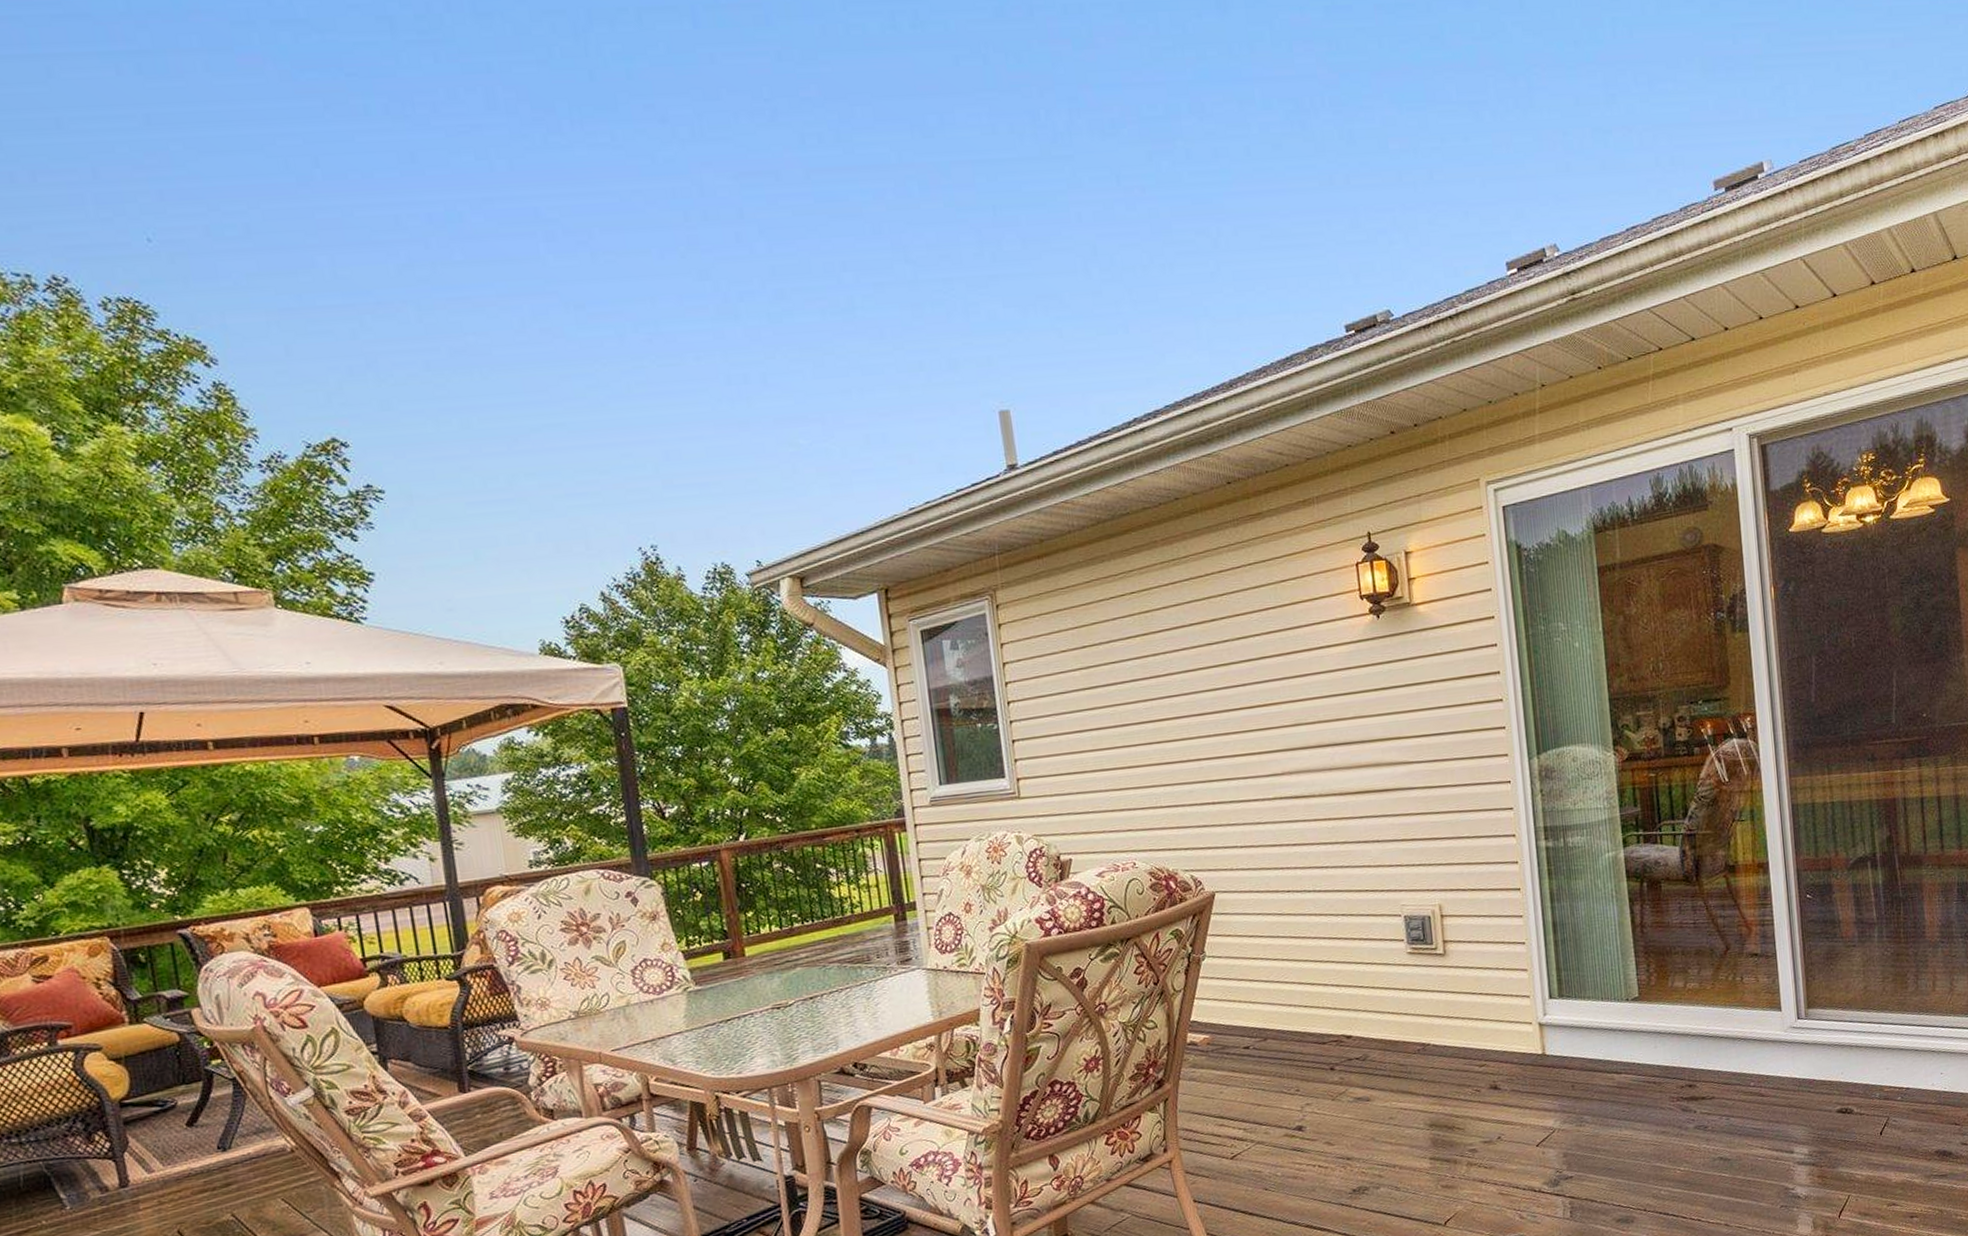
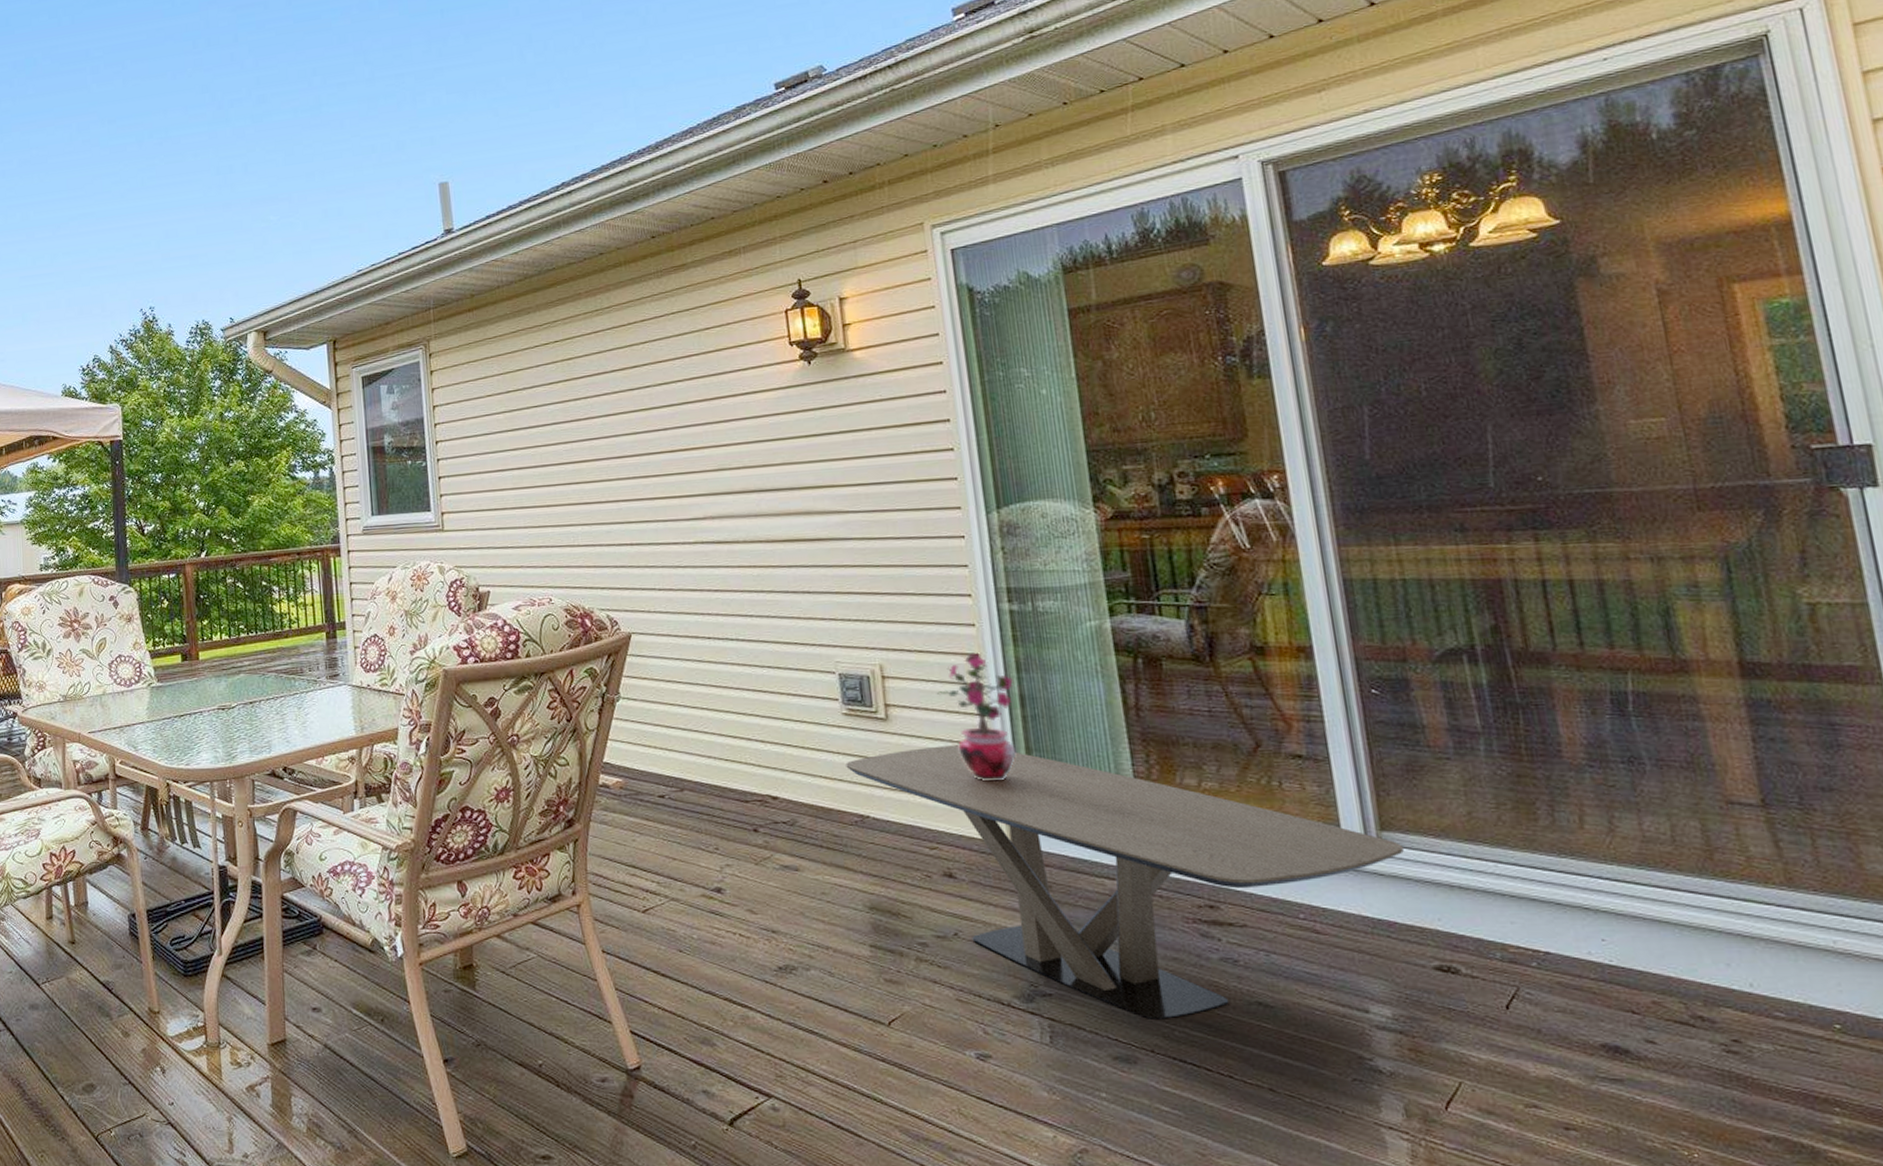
coffee table: none [1410,972,1822,1185] -> present [846,745,1404,1021]
potted plant: none [1486,887,1549,1002] -> present [936,652,1016,782]

